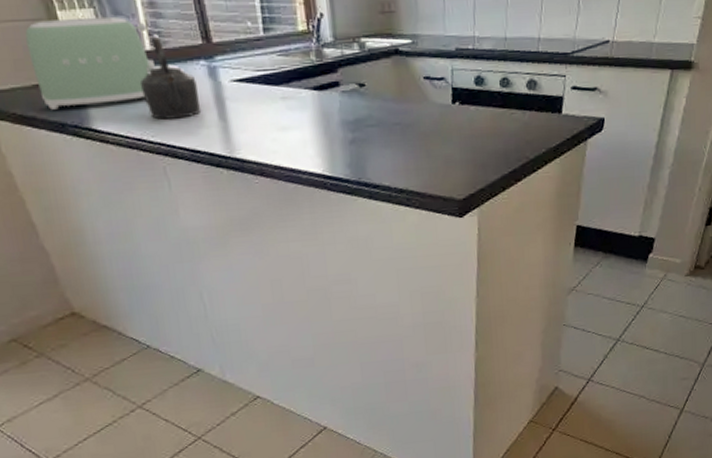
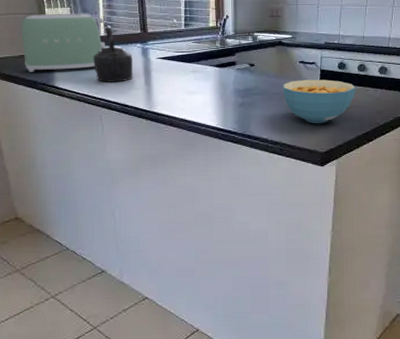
cereal bowl: none [404,101,499,163] -> present [283,79,356,124]

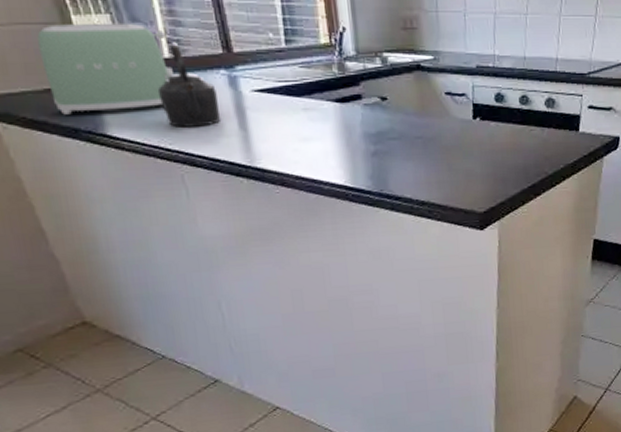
cereal bowl: present [283,79,356,124] -> none [426,116,518,177]

